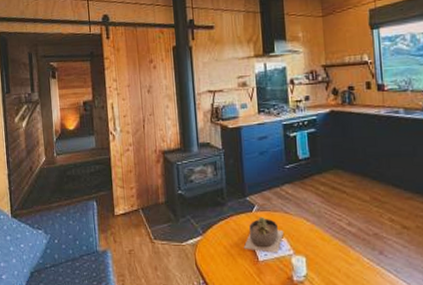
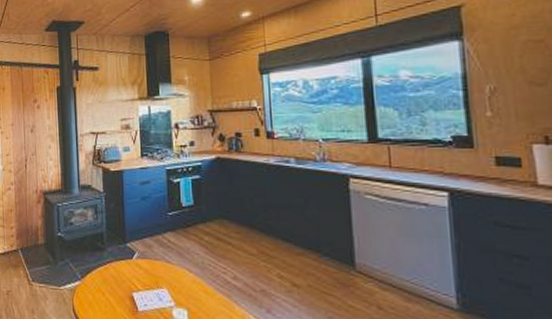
succulent planter: present [243,216,284,253] -> none [122,264,165,304]

